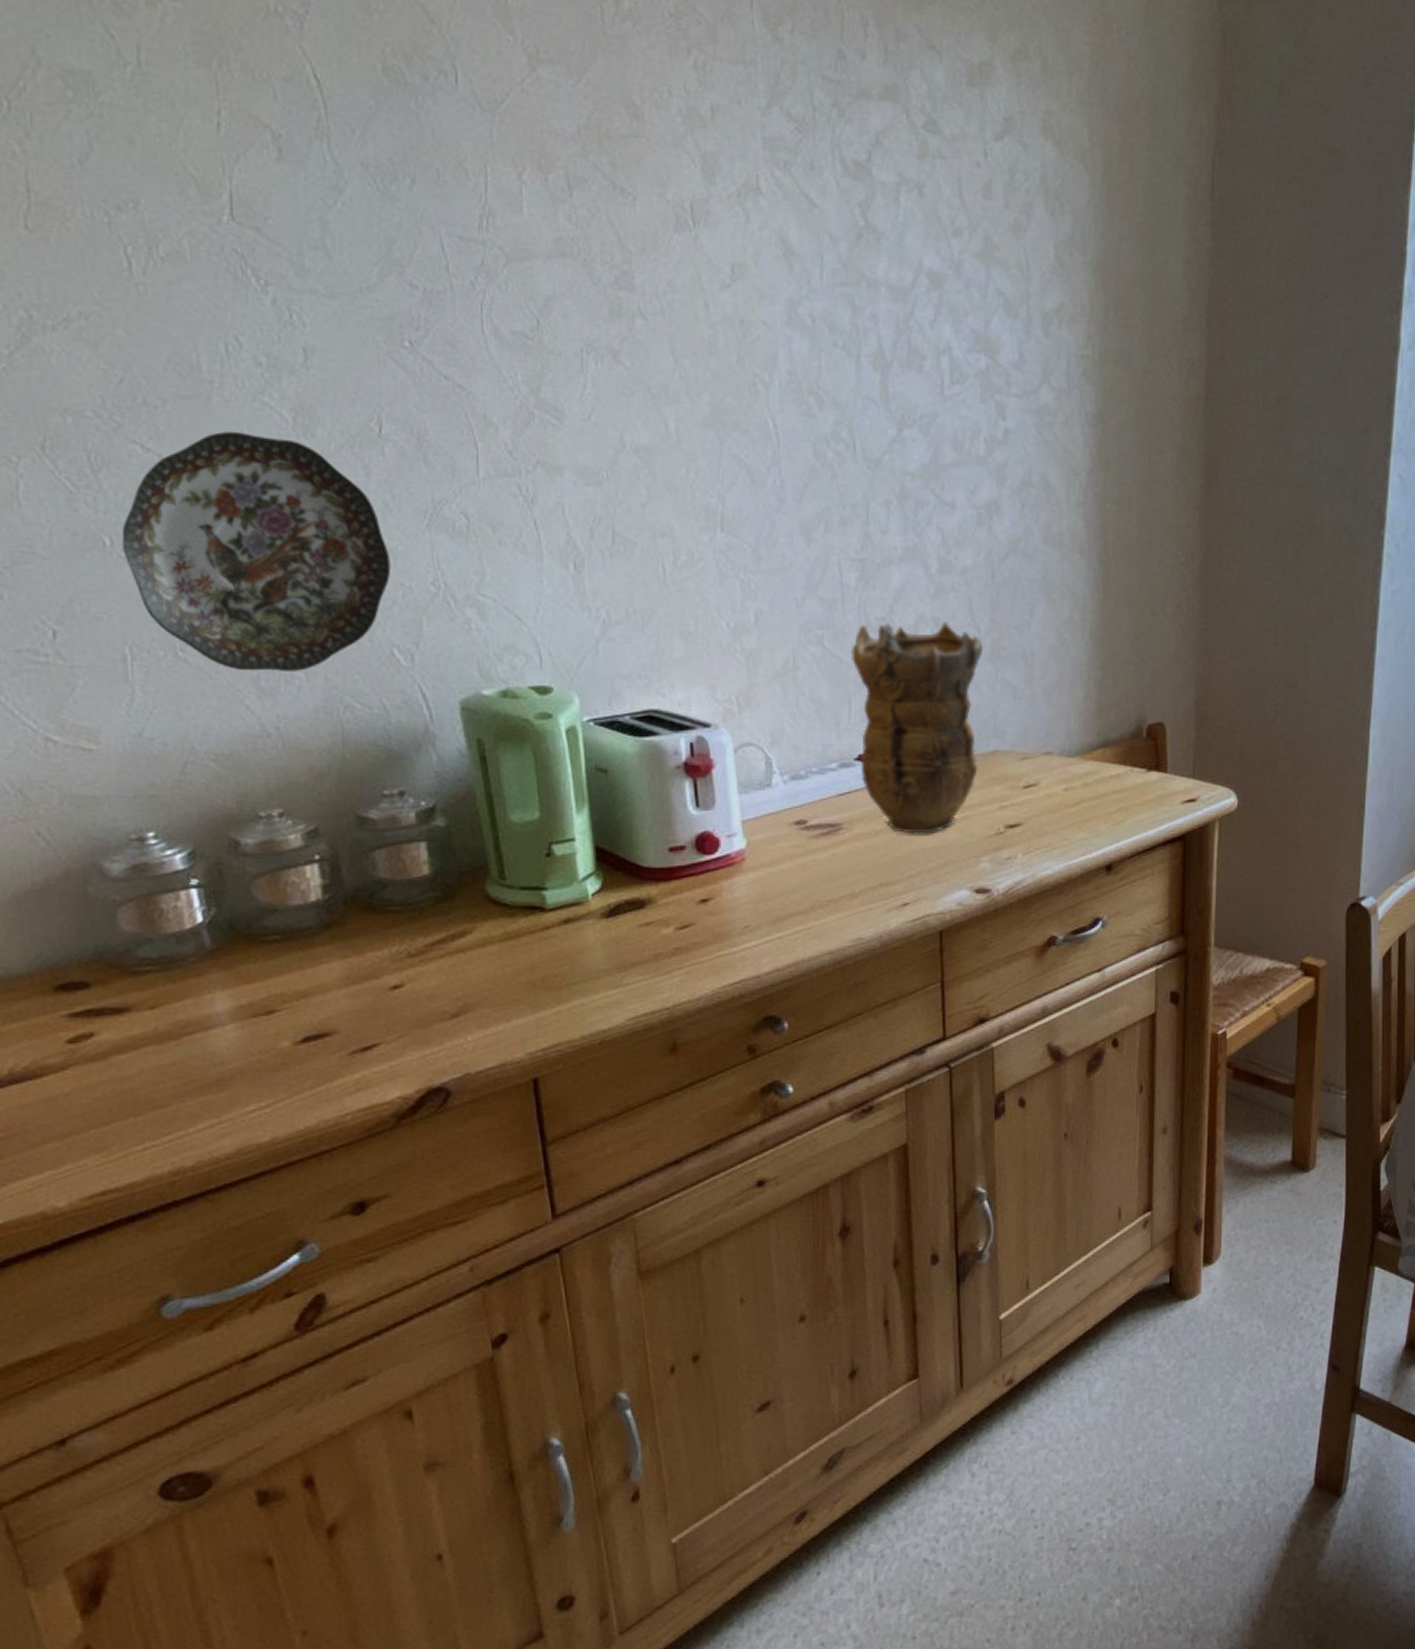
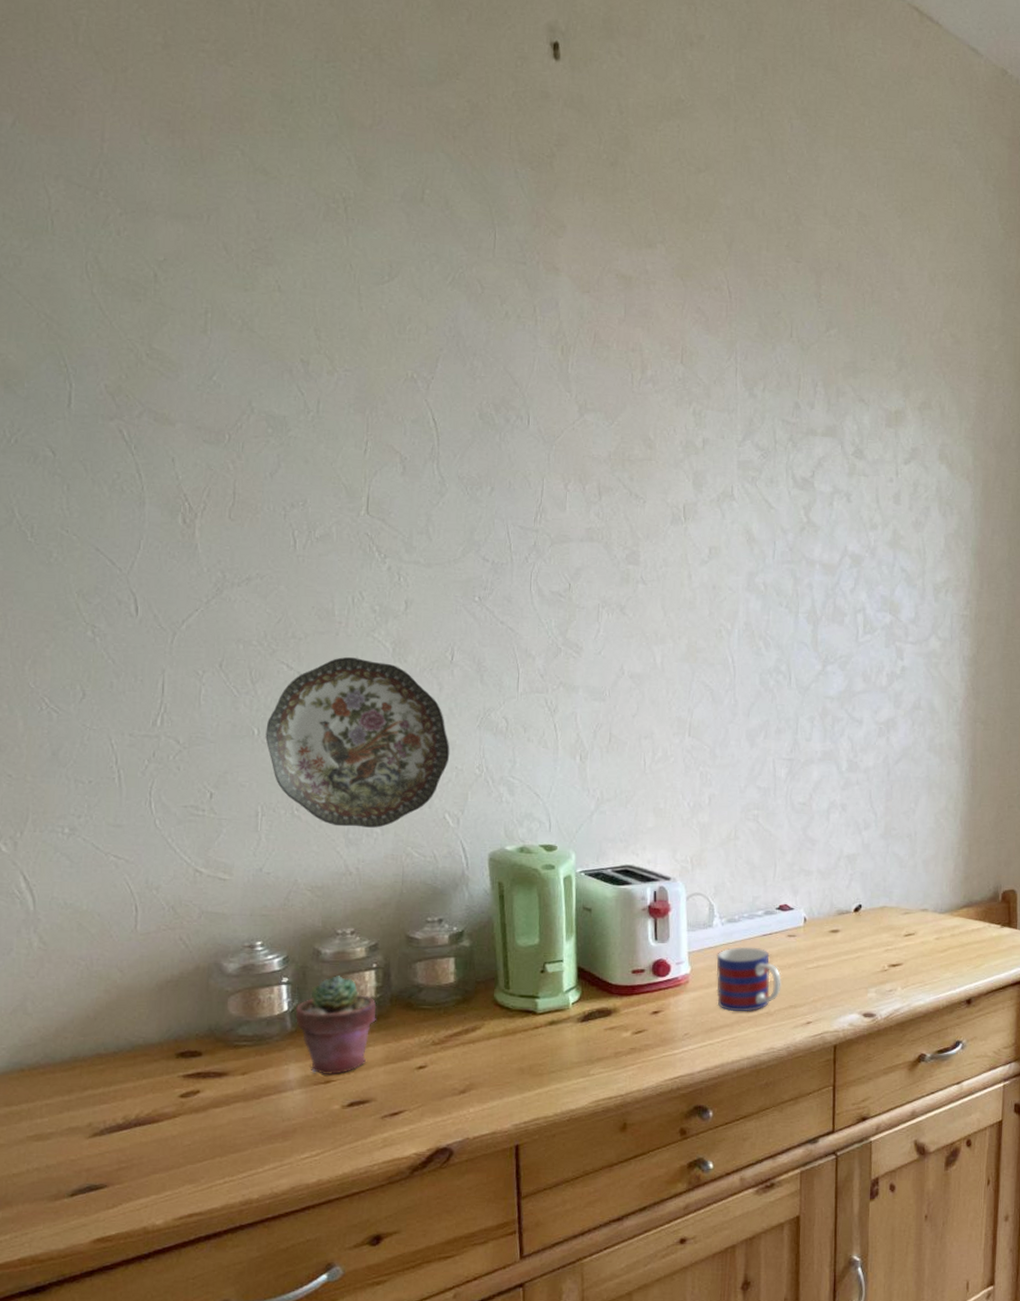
potted succulent: none [213,873,327,1004] -> present [295,976,377,1076]
mug: none [779,810,867,895] -> present [716,947,781,1012]
vase: present [851,620,984,834] -> none [779,806,879,968]

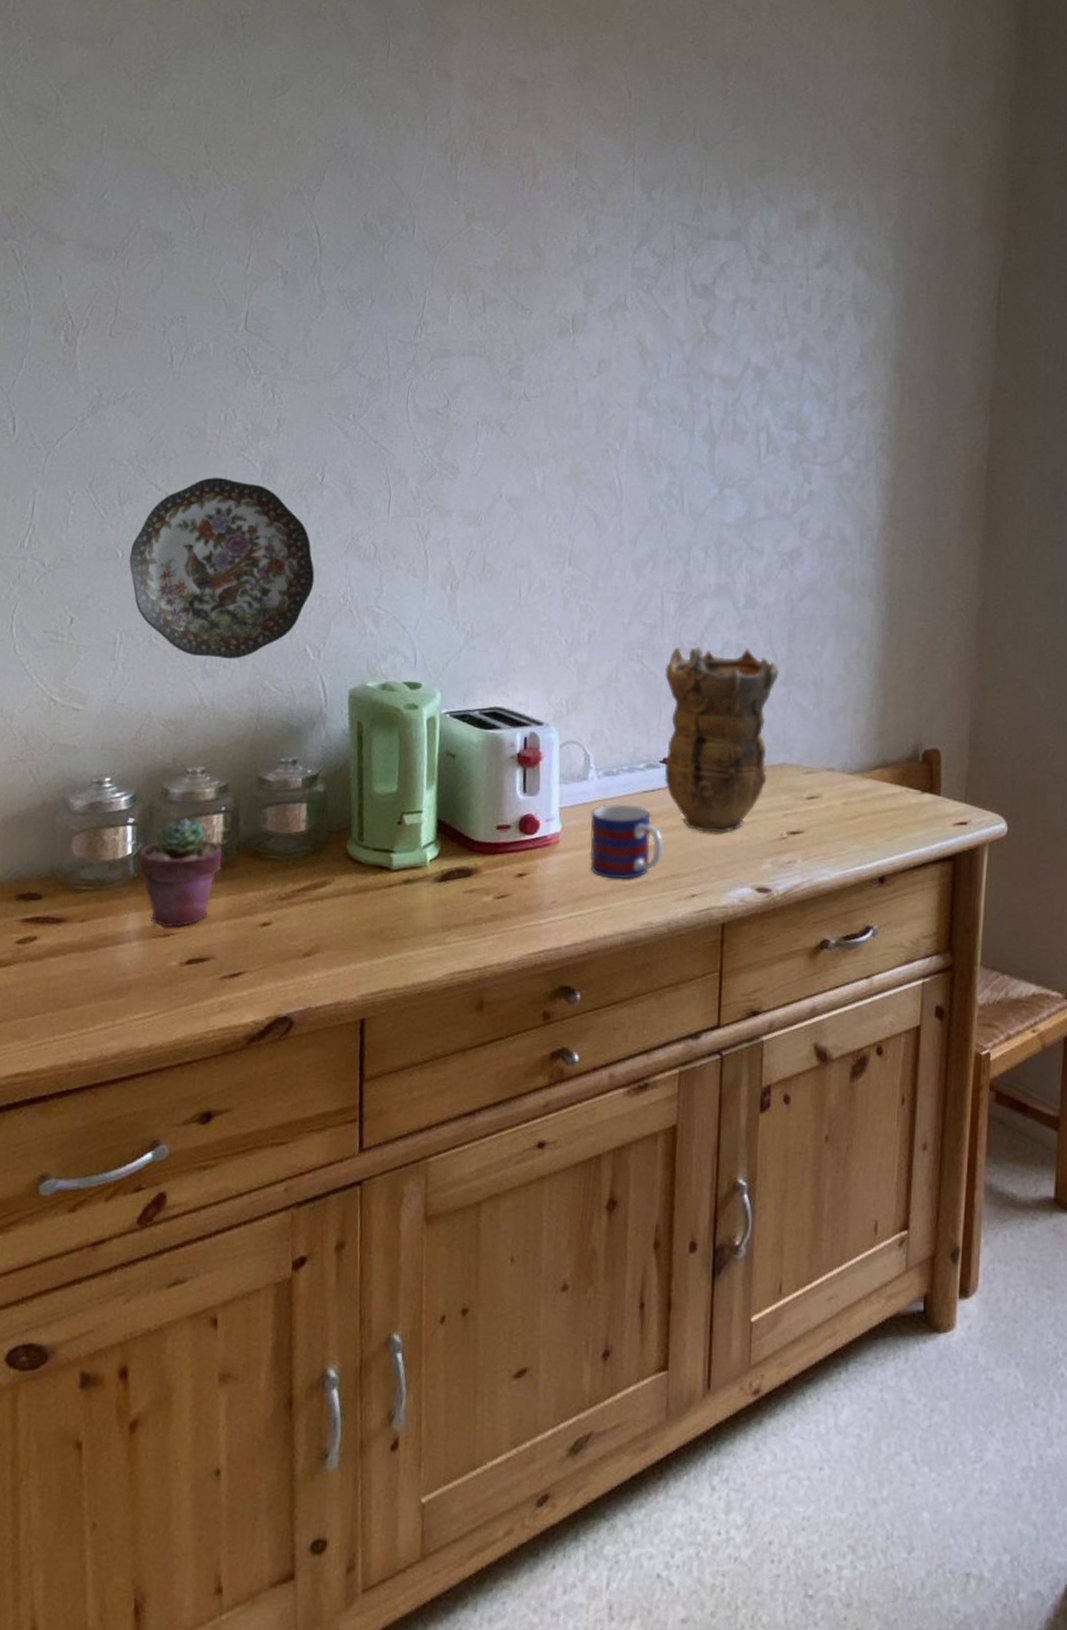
vase: none [779,806,879,968] -> present [664,647,779,833]

